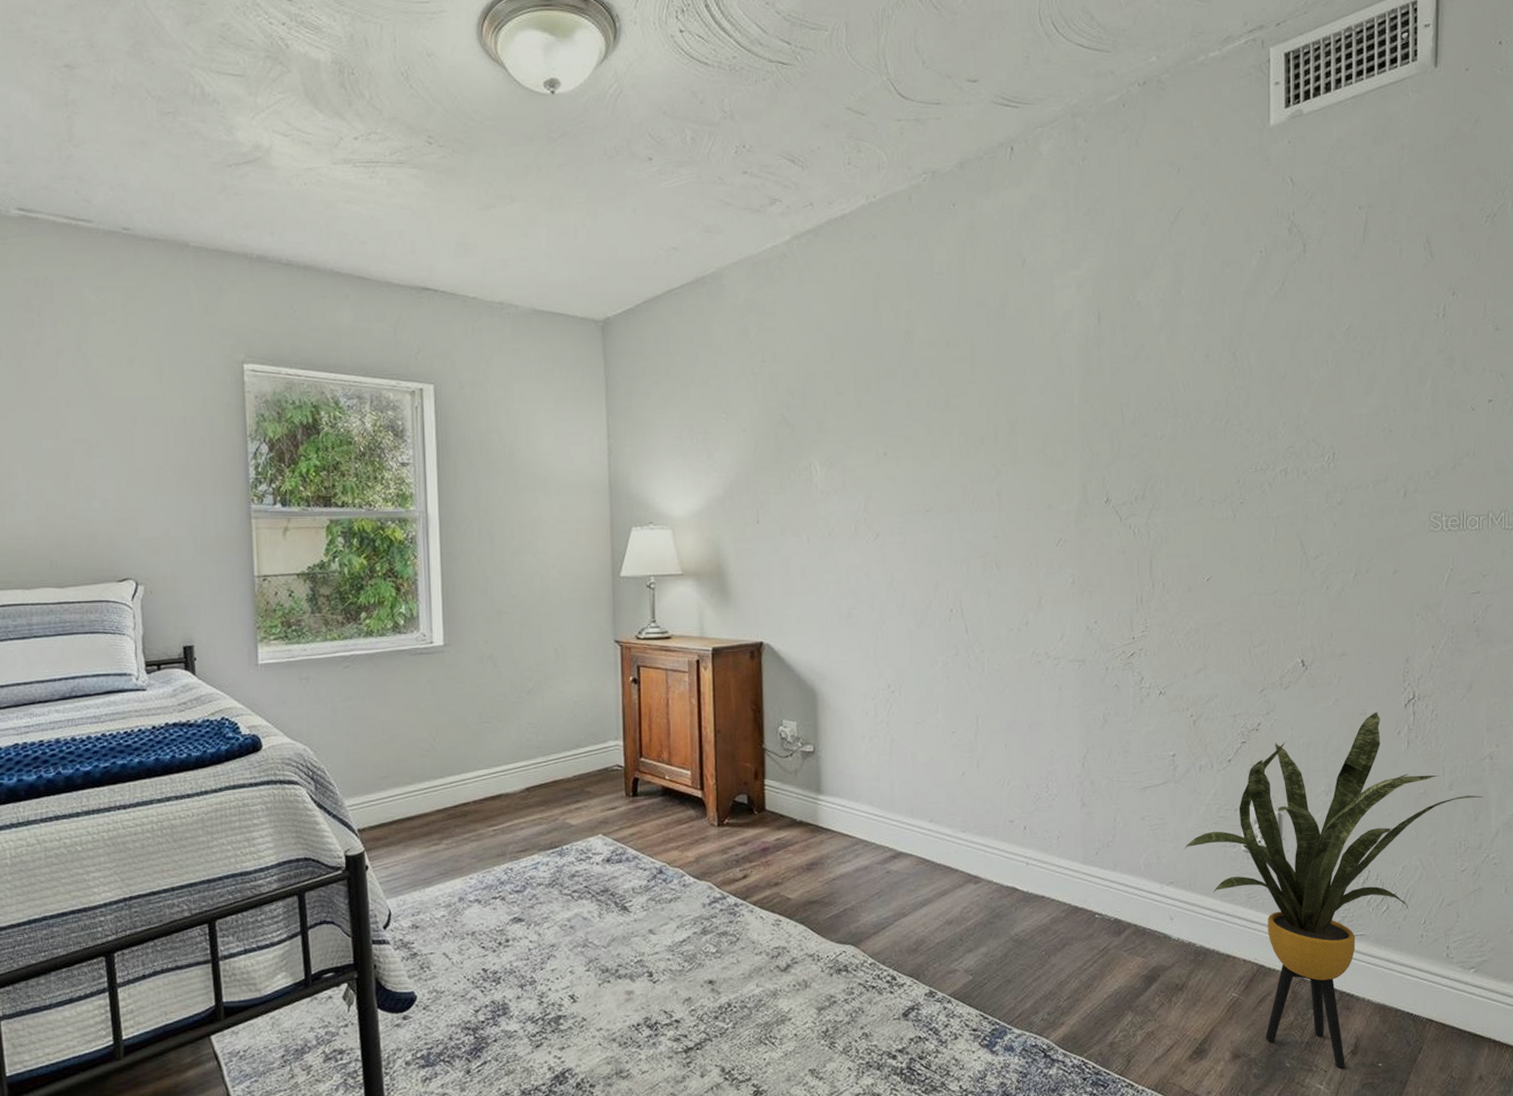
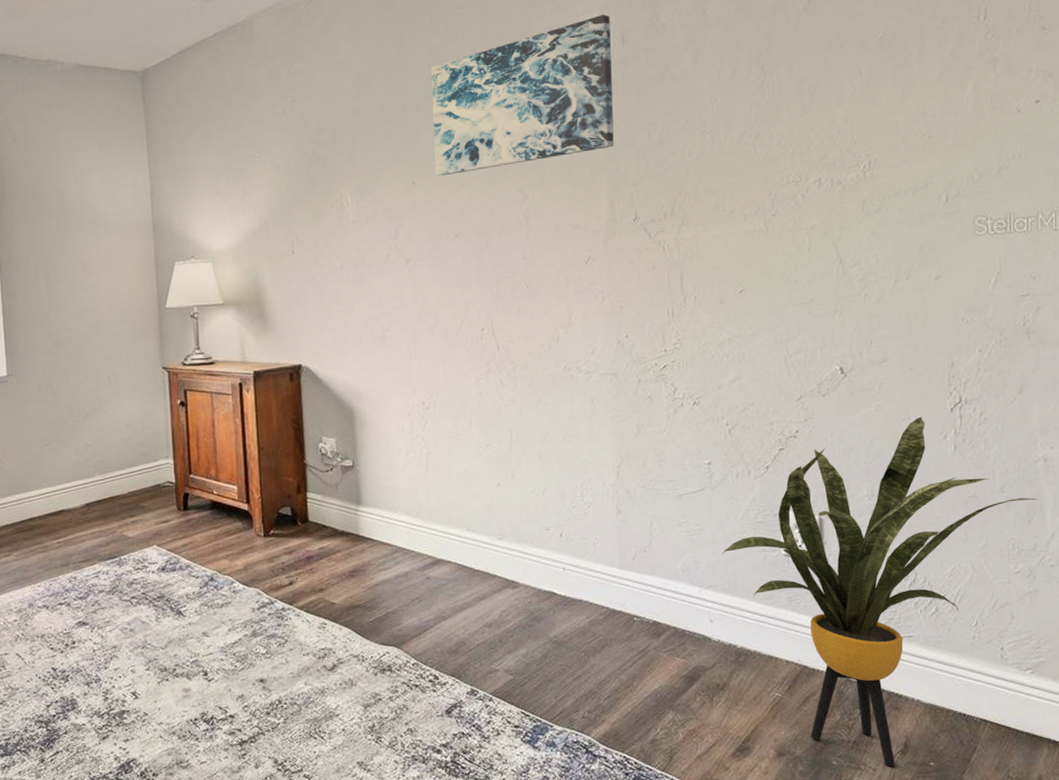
wall art: none [906,289,1088,448] -> present [430,15,614,176]

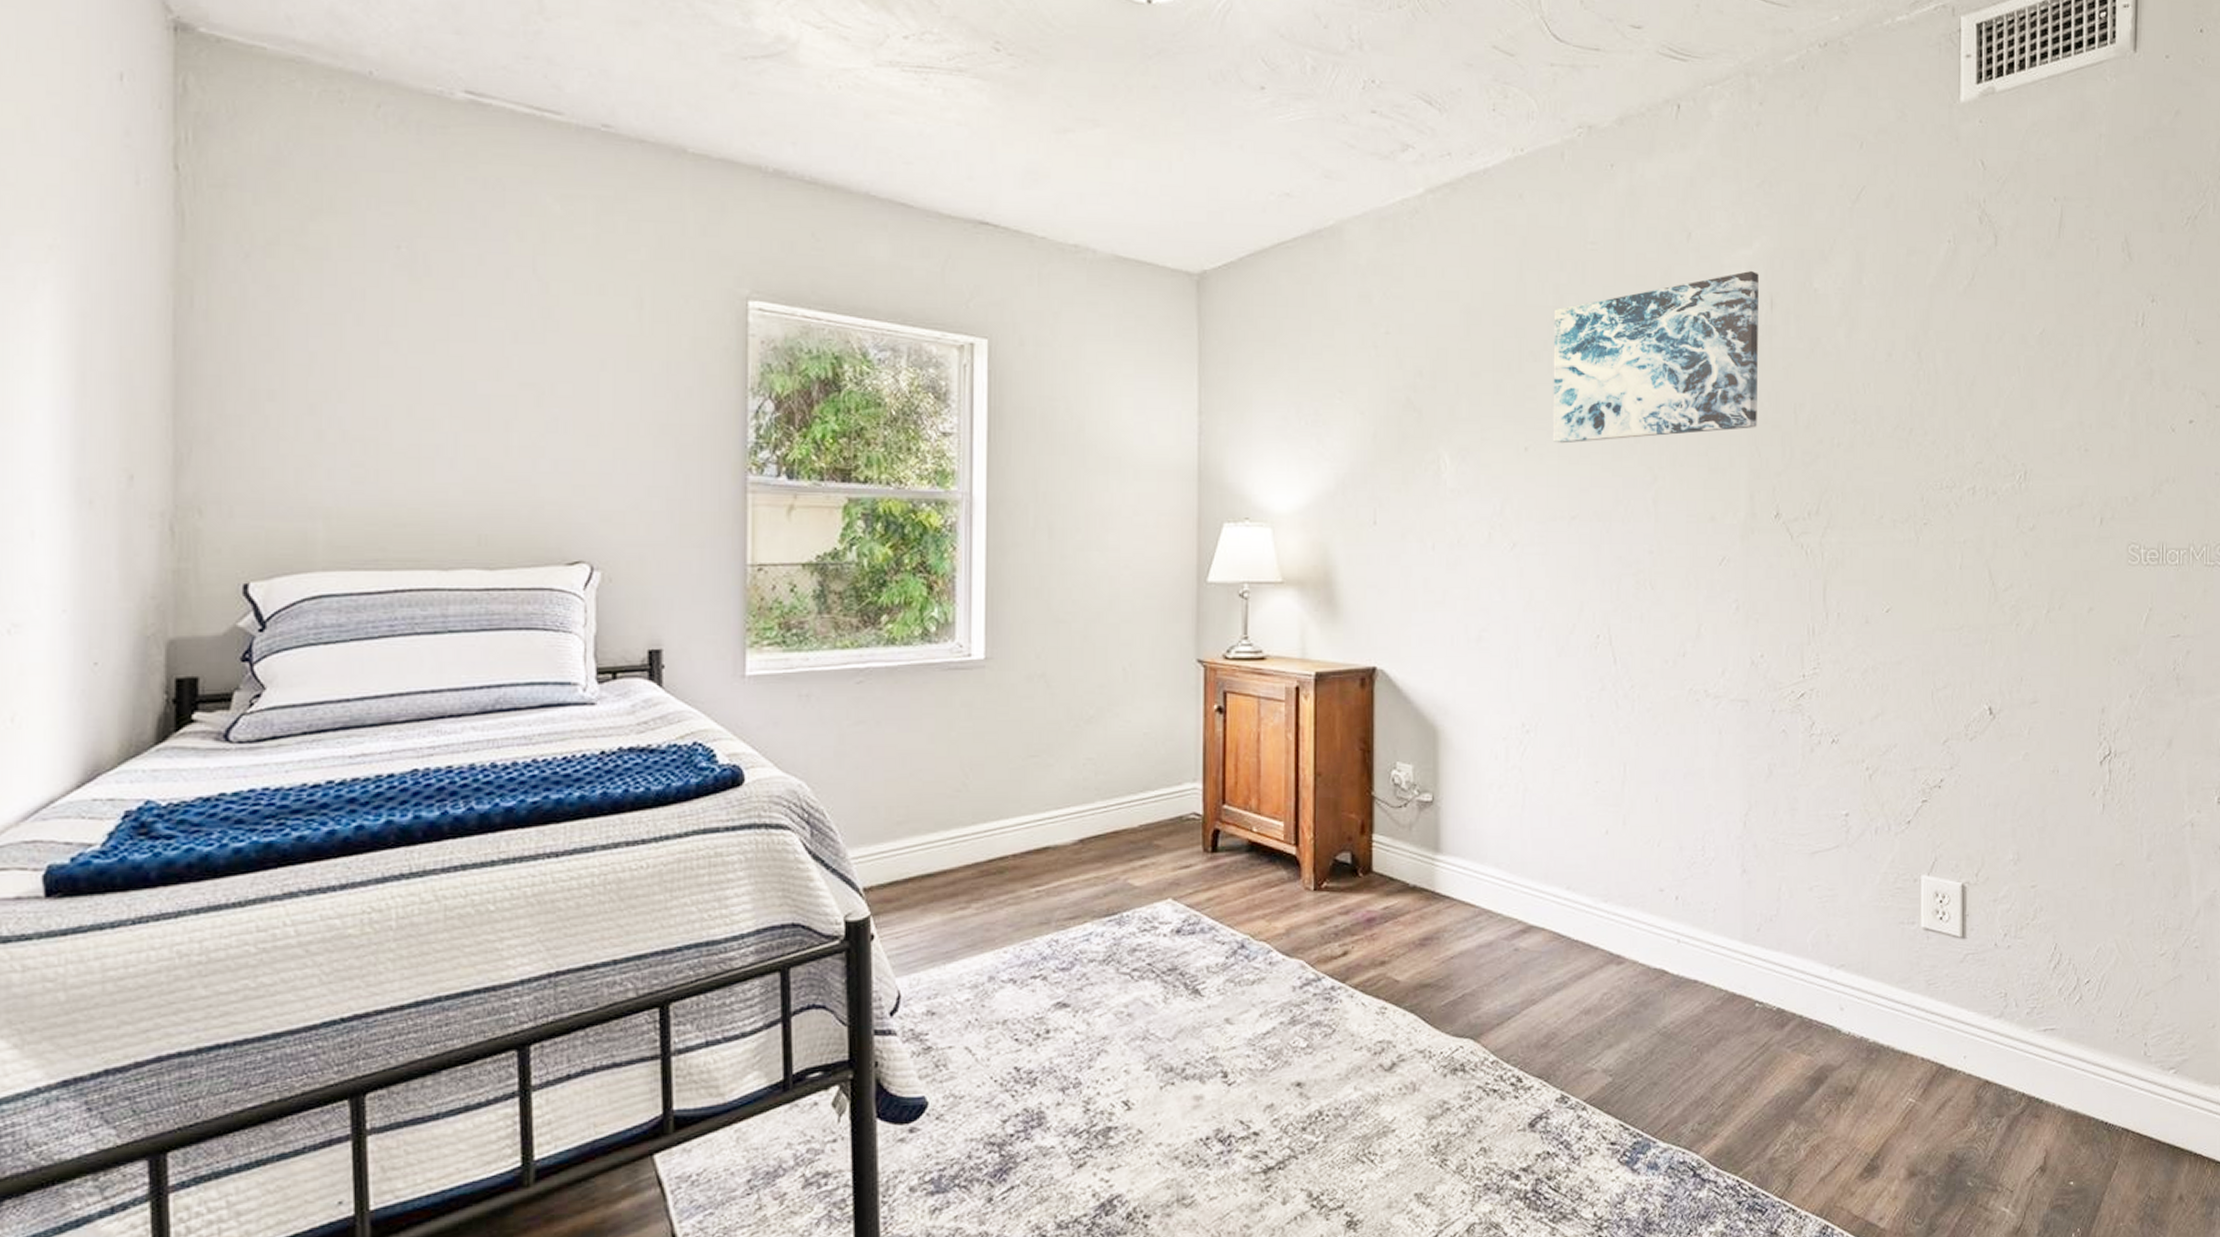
house plant: present [721,416,1038,767] -> none [1856,769,2184,1188]

